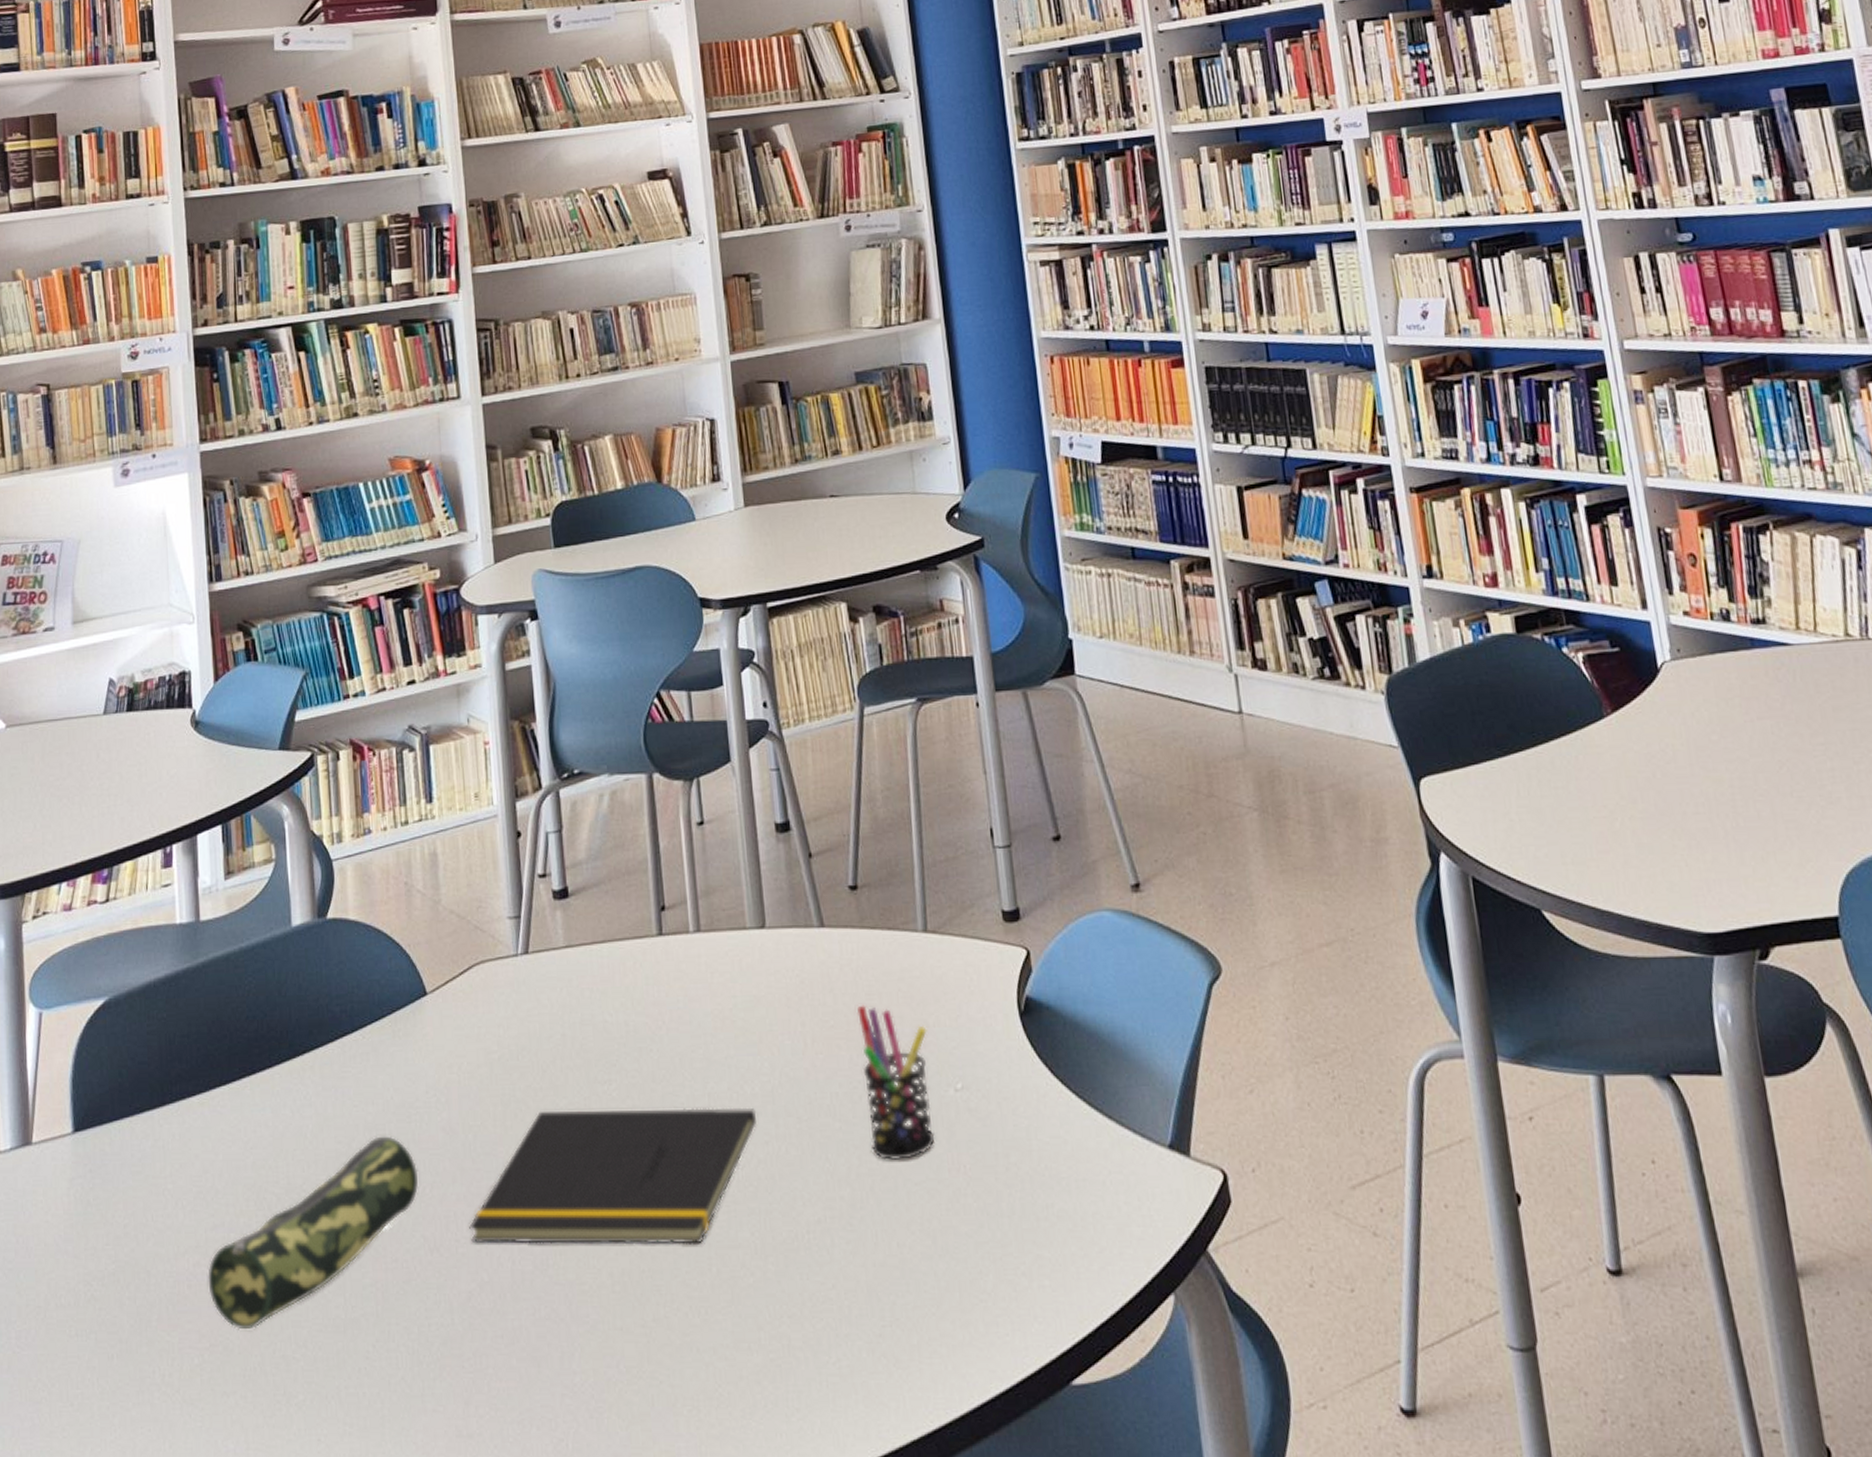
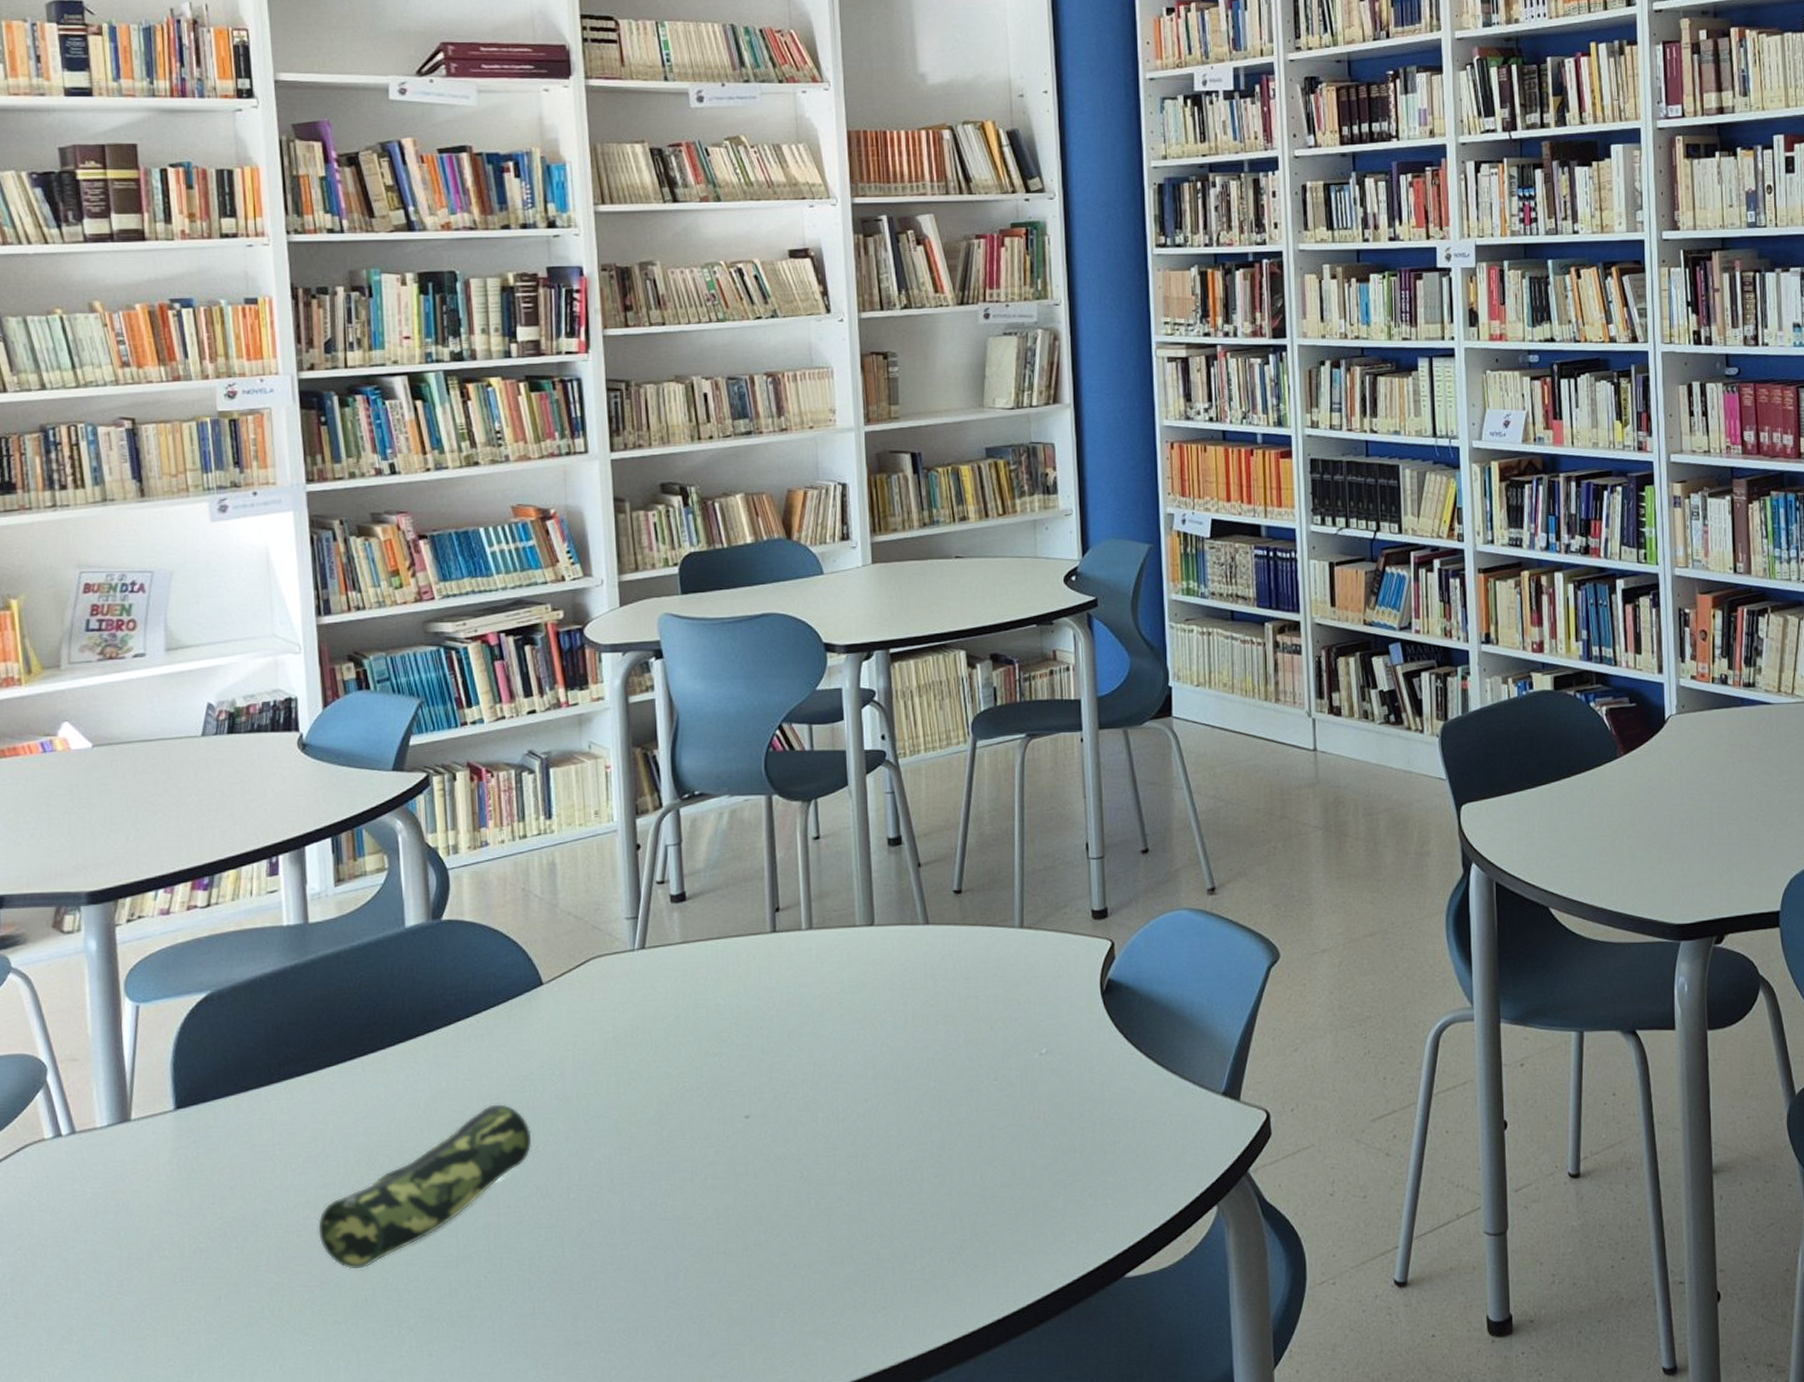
notepad: present [469,1108,758,1245] -> none [581,1073,859,1189]
pen holder: present [856,1005,936,1160] -> none [955,987,1020,1111]

